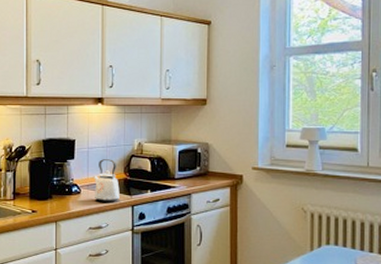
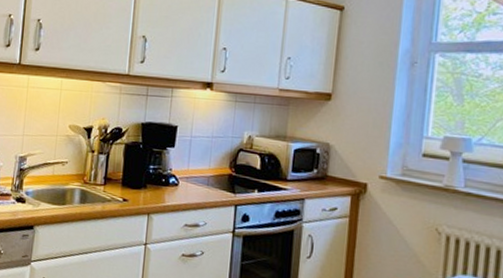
kettle: present [94,159,120,202] -> none [194,150,223,199]

